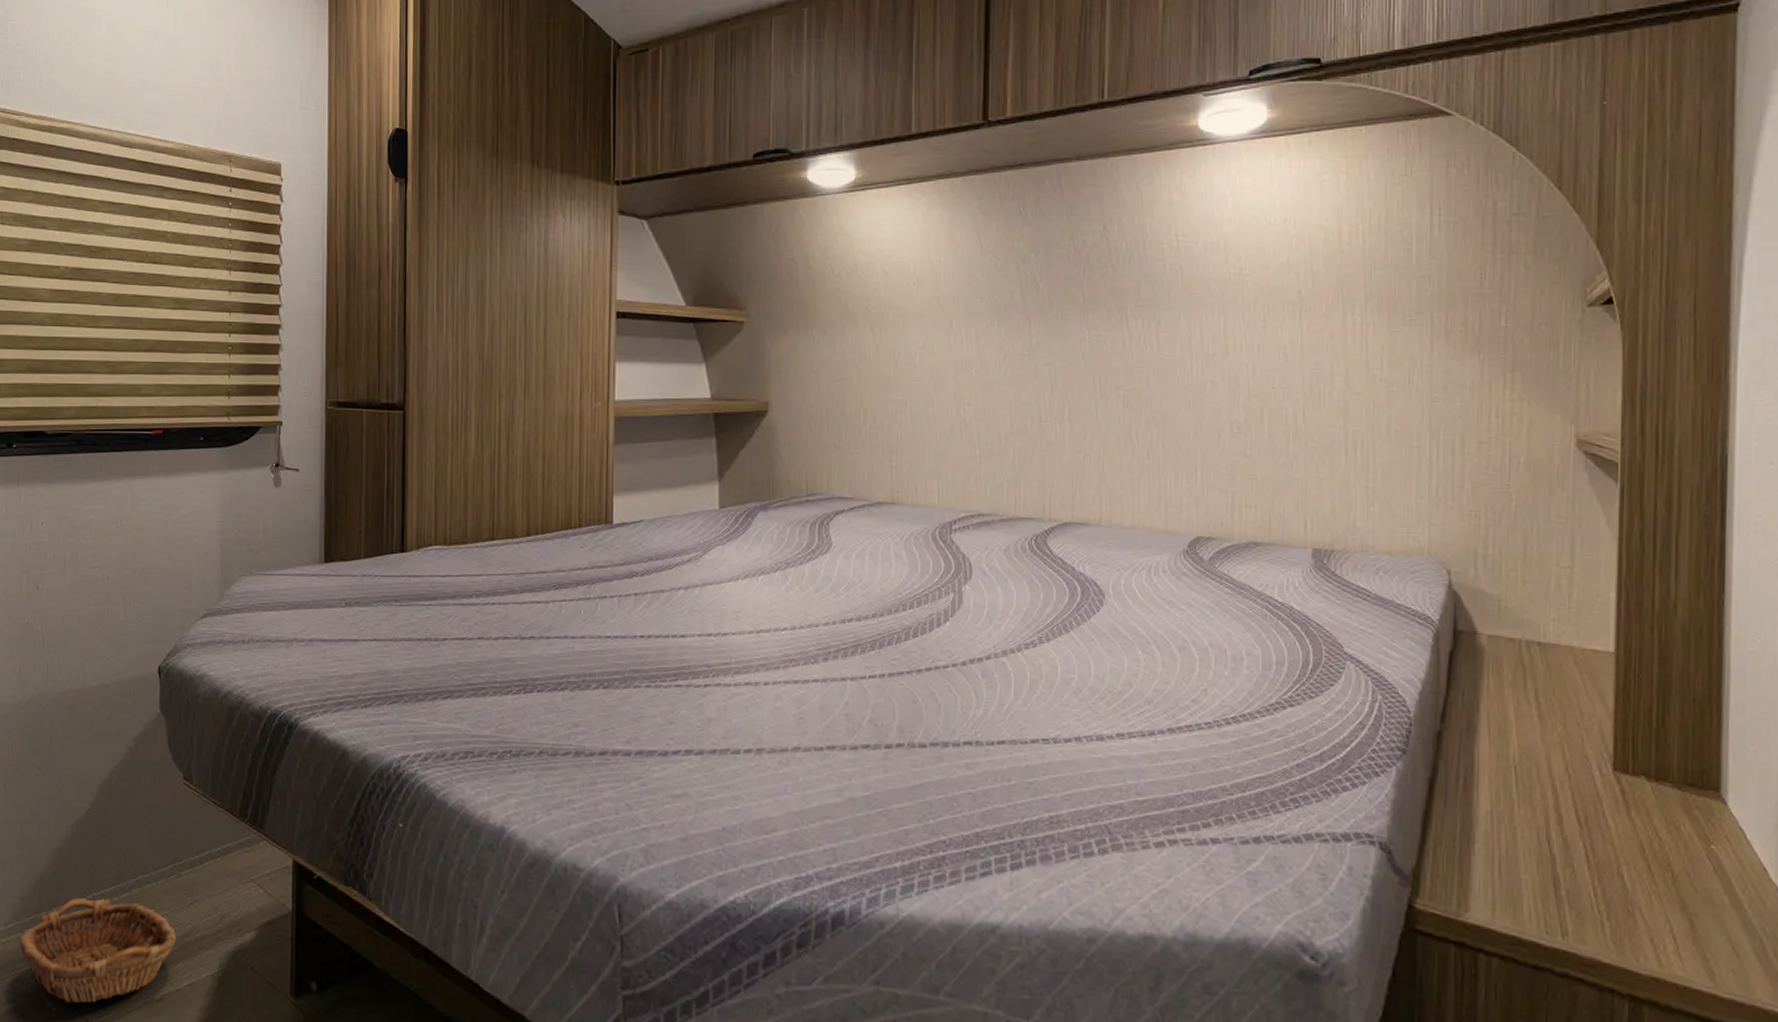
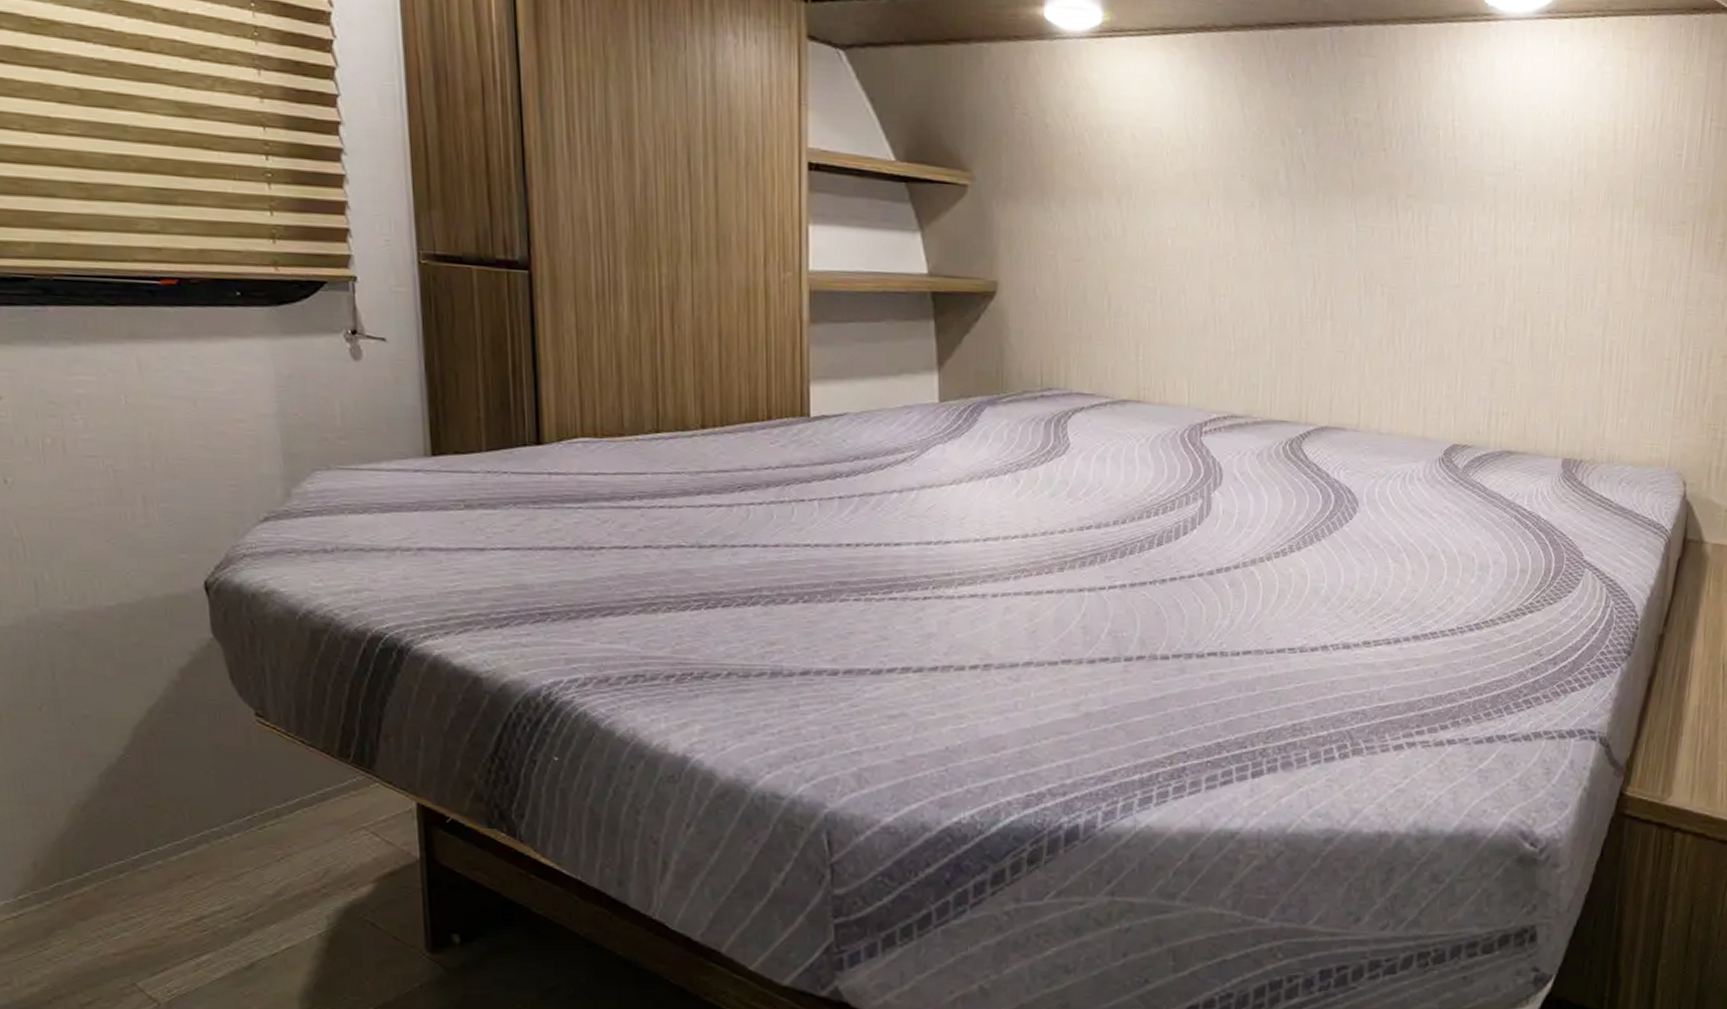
basket: present [19,898,177,1003] -> none [37,857,266,978]

